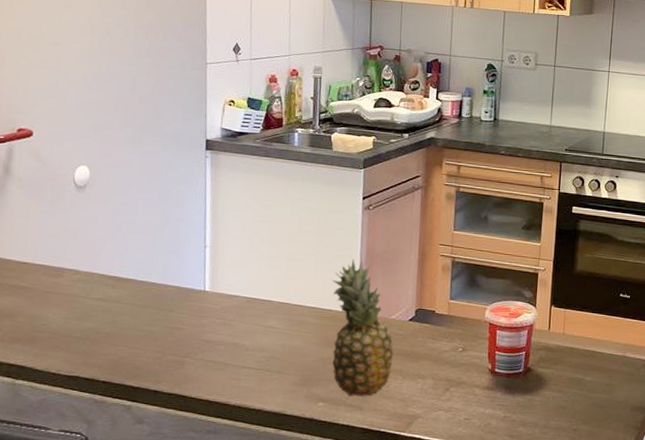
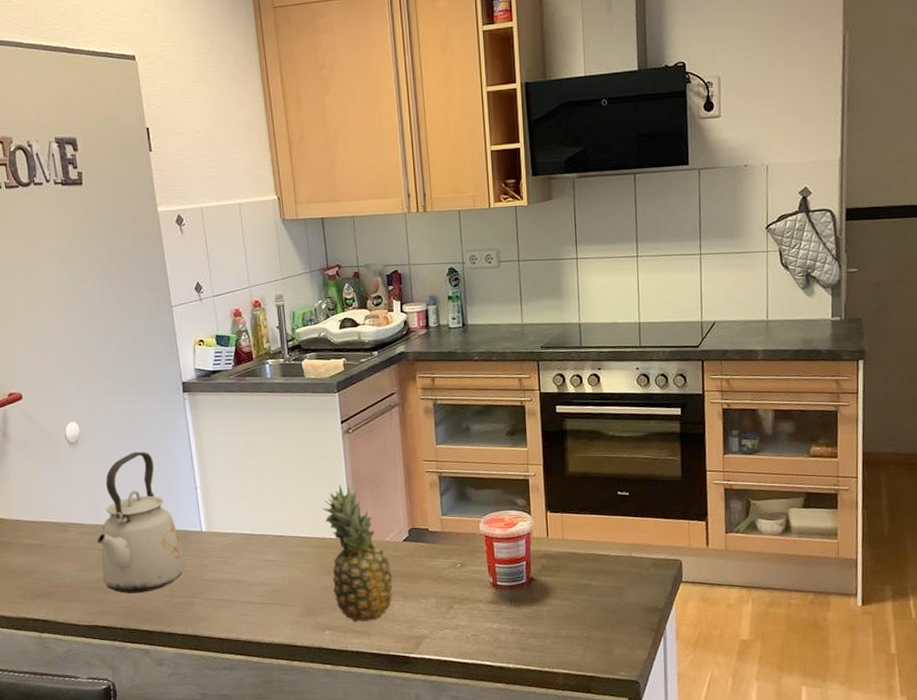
kettle: none [90,203,183,347] -> present [96,451,186,593]

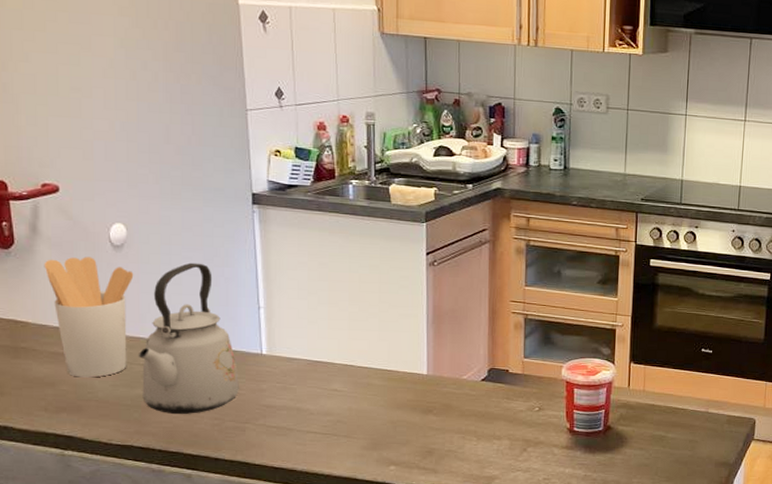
utensil holder: none [14,455,88,565] -> present [44,257,134,378]
fruit: present [322,484,393,623] -> none [398,318,468,459]

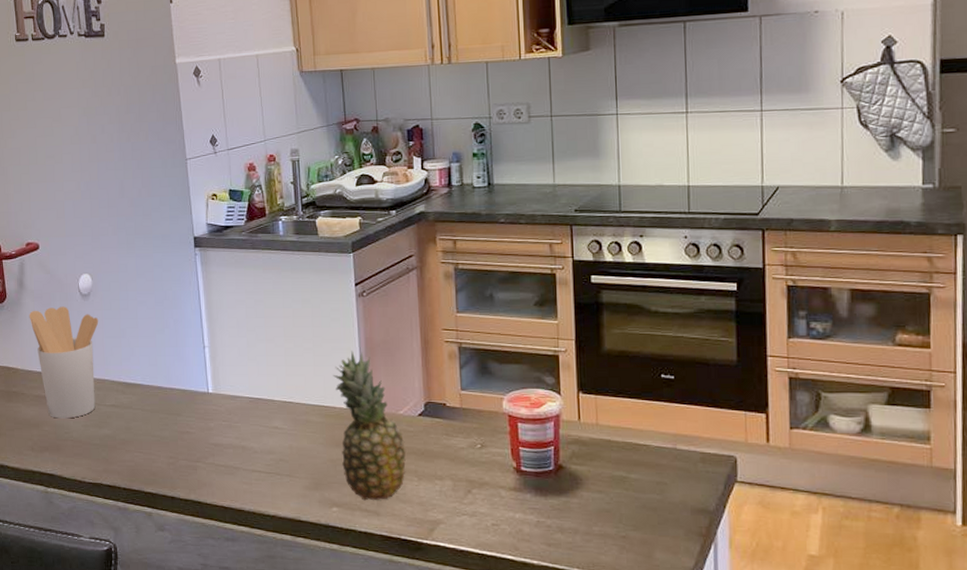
kettle: present [138,262,240,414] -> none [104,306,191,453]
fruit: none [398,318,468,459] -> present [333,351,407,501]

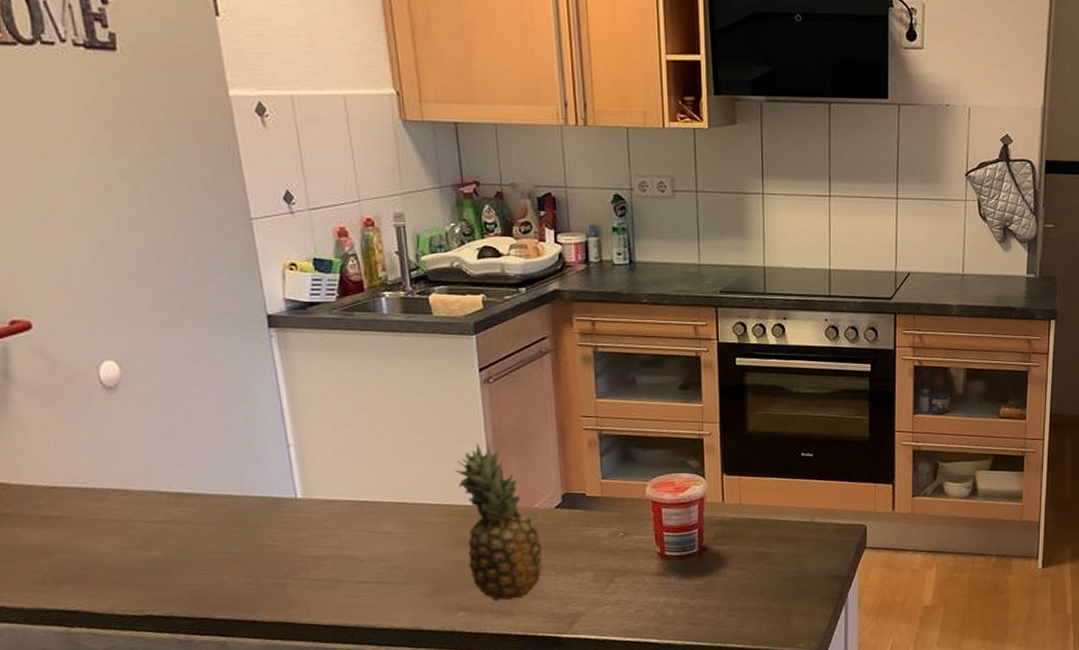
utensil holder: present [29,306,99,419] -> none [22,402,137,543]

